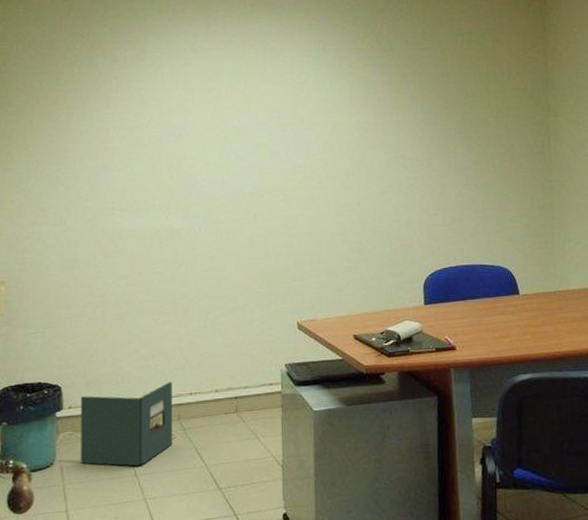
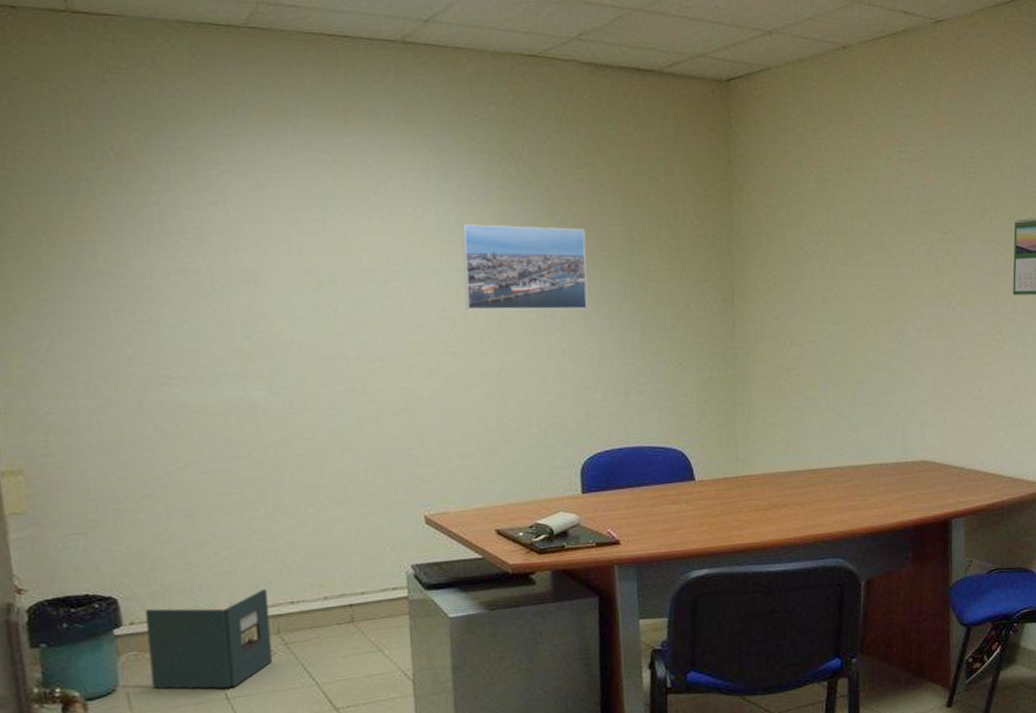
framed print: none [334,86,431,153] -> present [461,224,588,310]

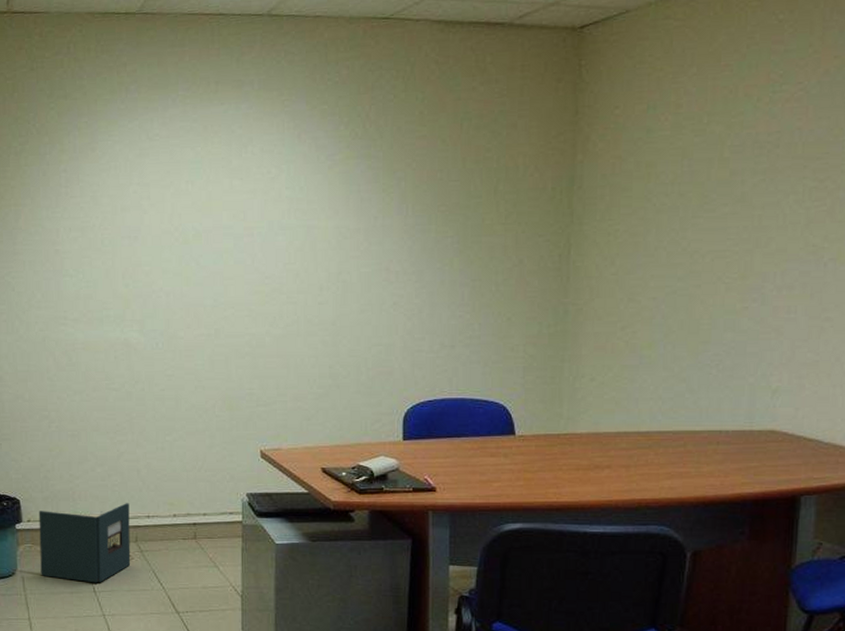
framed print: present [461,224,588,310] -> none [308,182,424,264]

